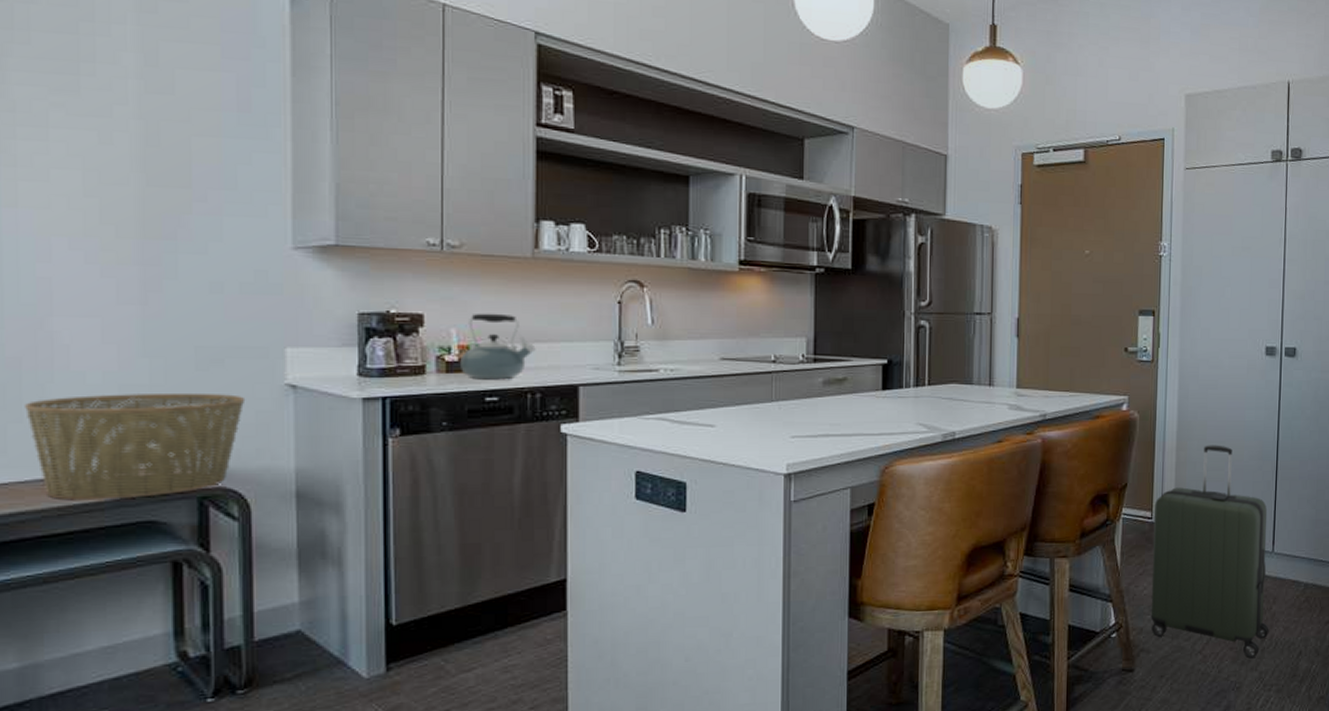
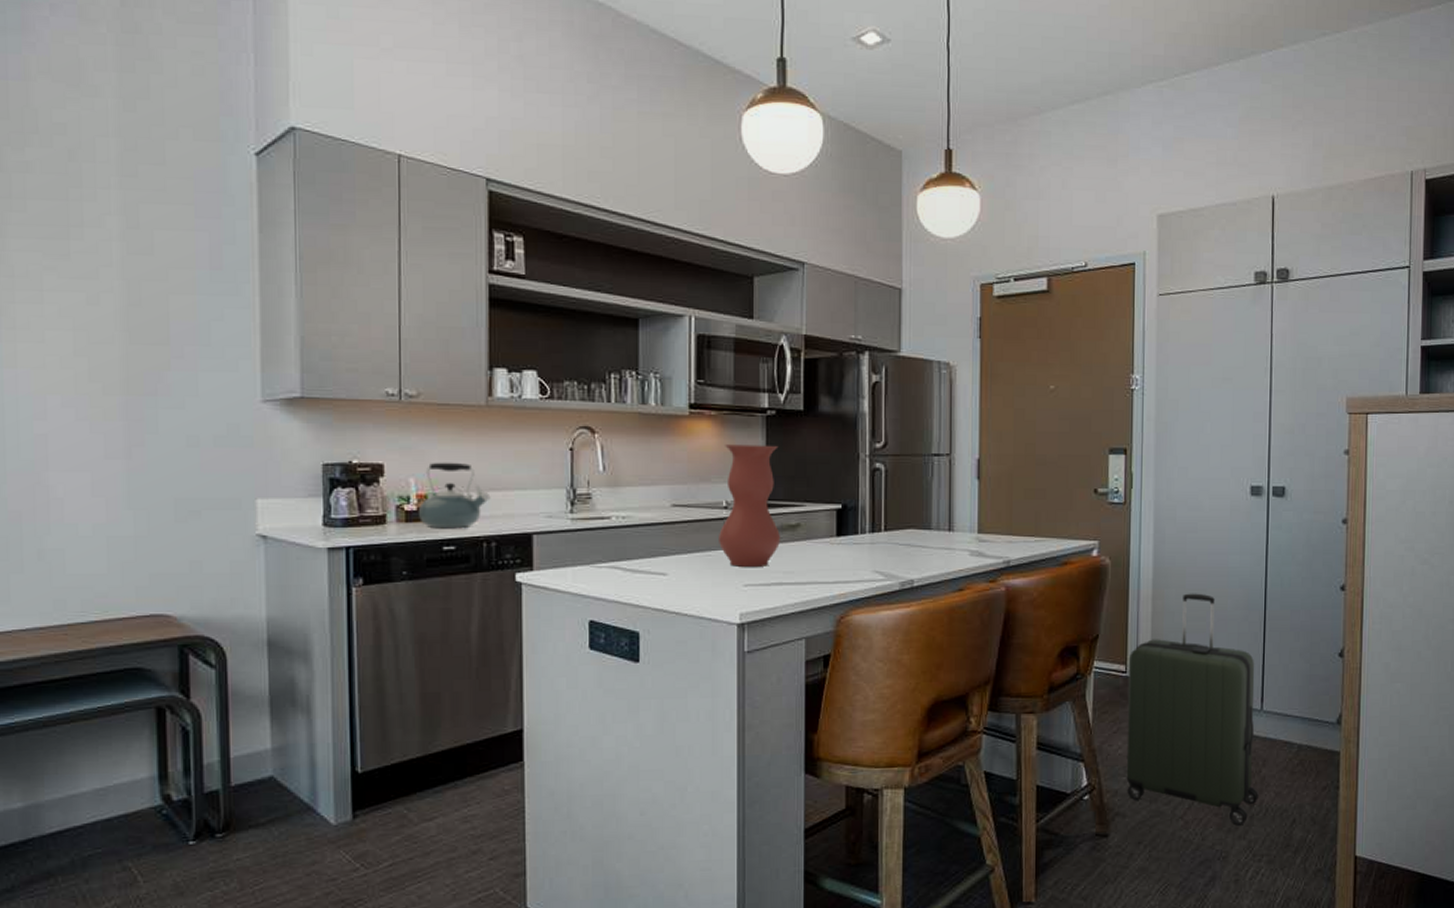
basket: present [25,392,246,501] -> none [25,543,221,648]
vase: none [767,300,828,419] -> present [719,444,781,567]

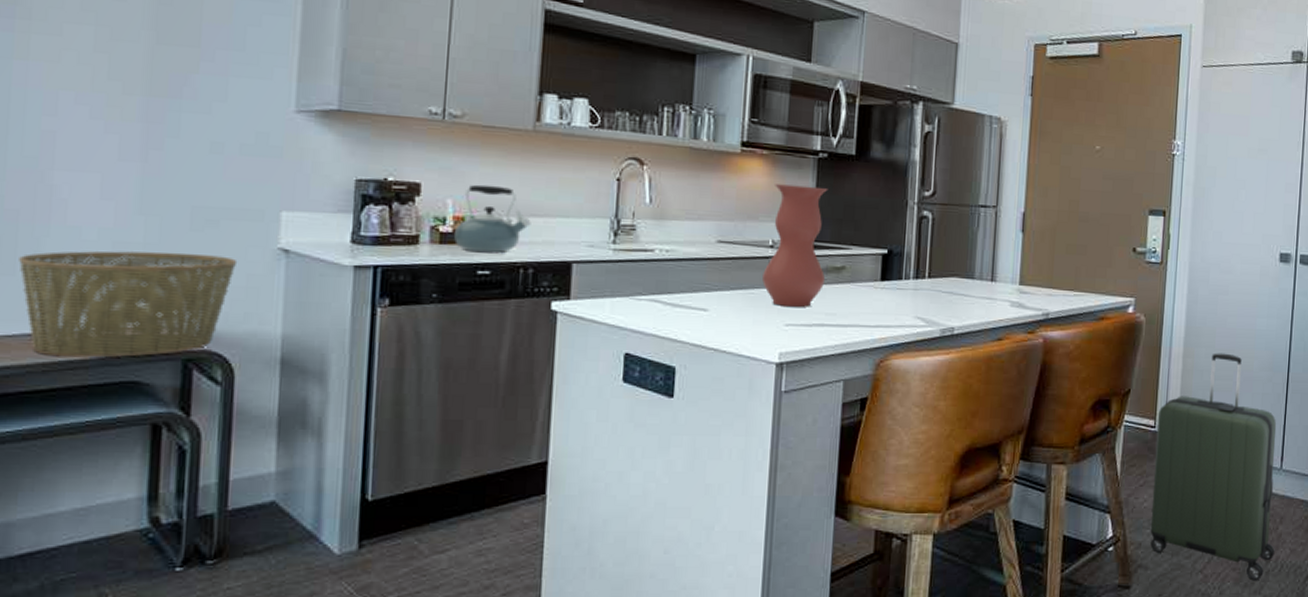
basket: none [25,543,221,648] -> present [19,251,238,358]

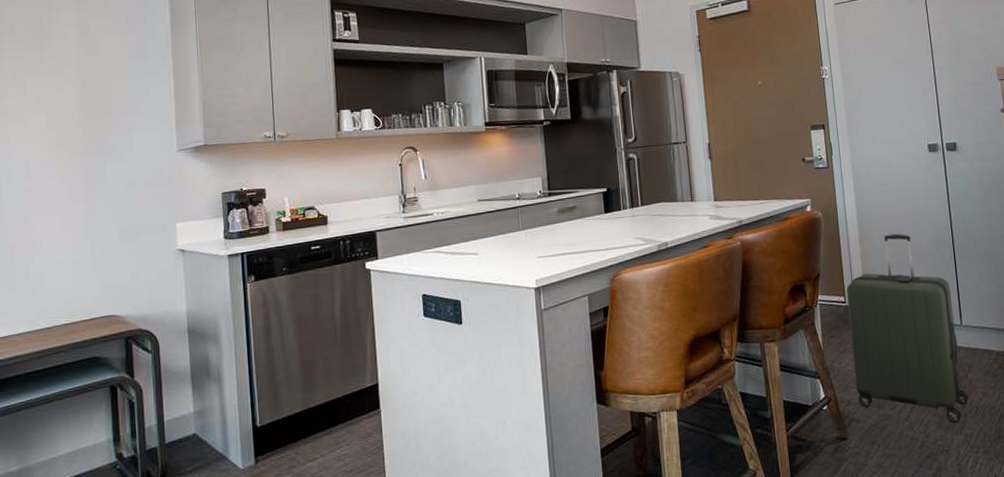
basket: present [19,251,238,358] -> none [17,260,152,346]
kettle: present [453,184,531,253] -> none [291,182,344,234]
vase: present [762,184,828,307] -> none [514,147,563,244]

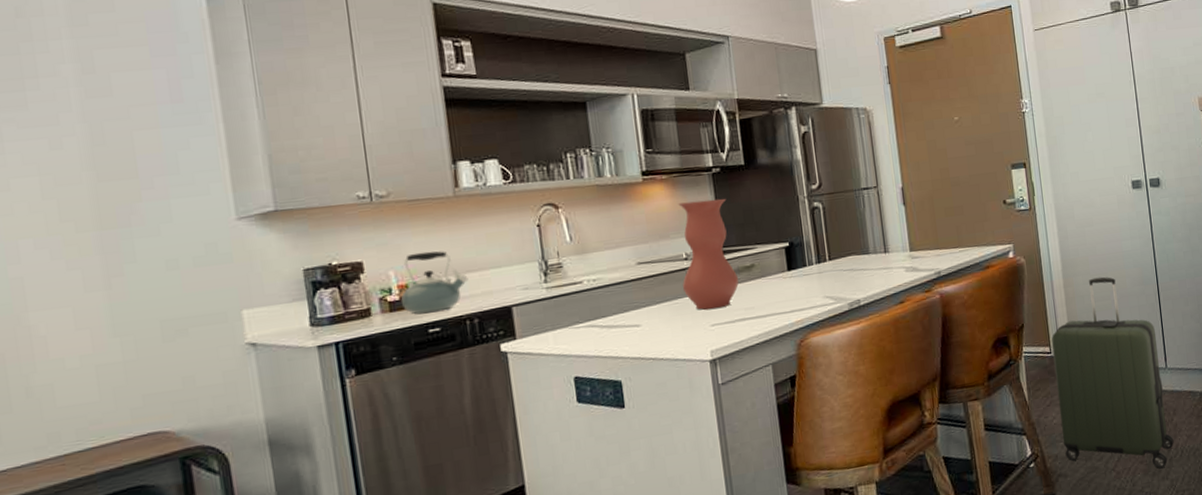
kettle: none [291,182,344,234] -> present [400,251,469,314]
vase: none [514,147,563,244] -> present [678,198,739,310]

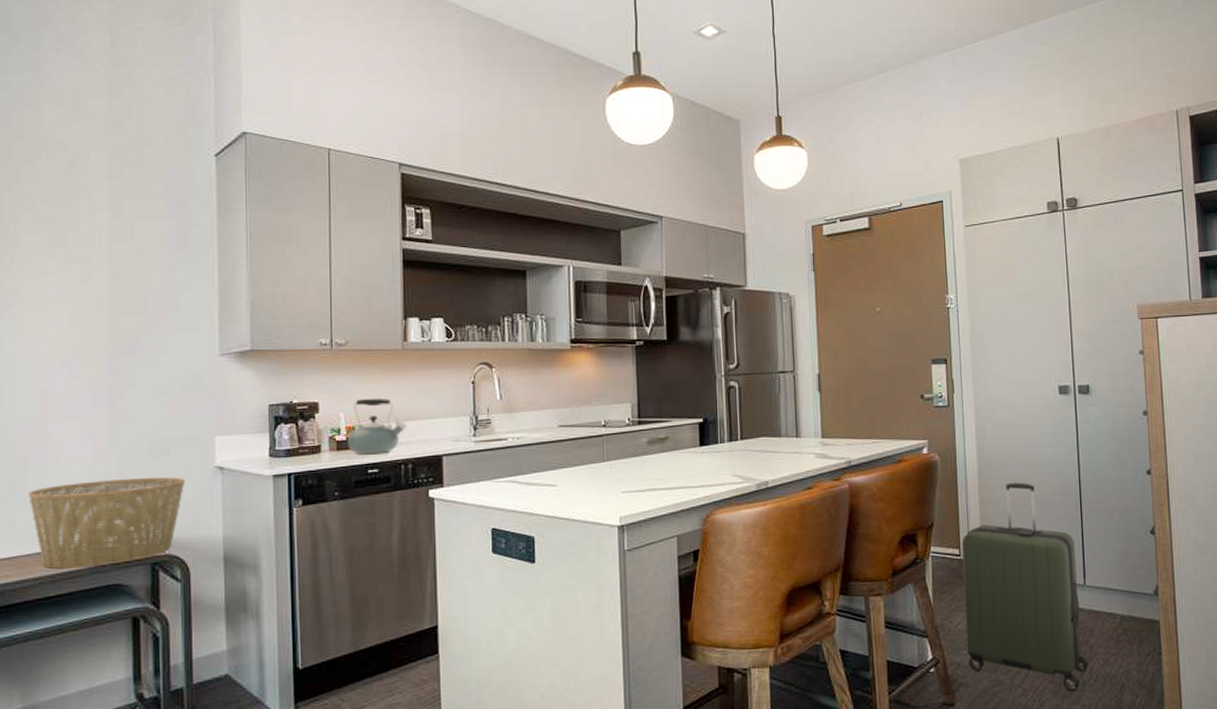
basket: none [13,359,212,478] -> present [28,477,186,569]
vase: present [678,198,739,310] -> none [599,370,653,476]

